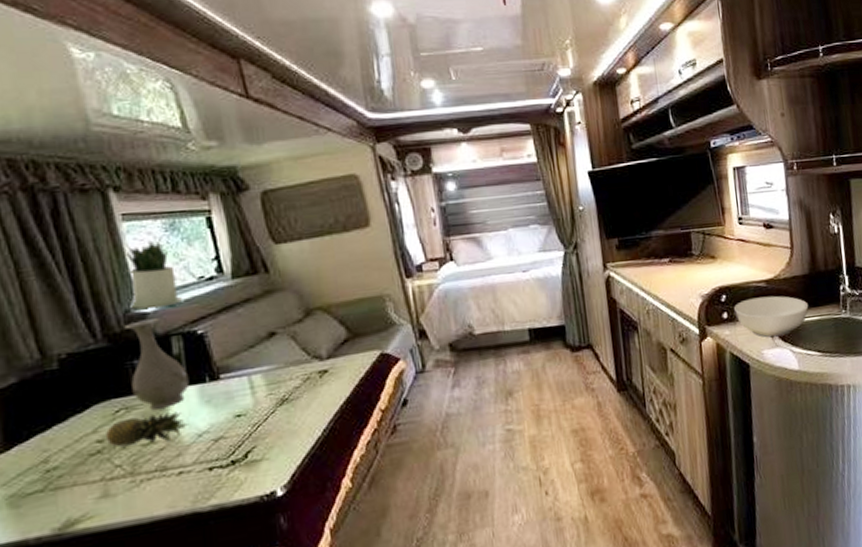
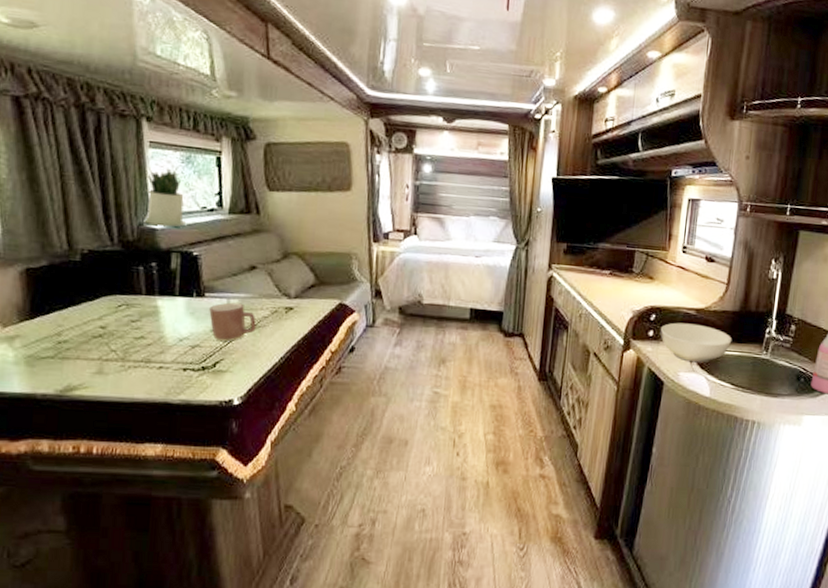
fruit: present [106,411,188,448] -> none [108,313,173,340]
vase: present [124,318,190,410] -> none [134,234,181,311]
mug: none [228,377,288,427] -> present [209,302,256,342]

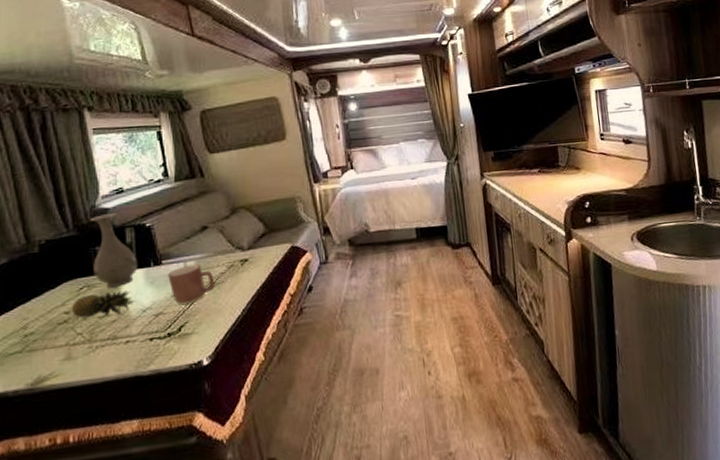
fruit: none [108,313,173,340] -> present [72,289,135,319]
vase: none [134,234,181,311] -> present [90,213,138,288]
planter: present [144,168,187,228] -> none [92,151,136,206]
bowl: present [660,322,732,363] -> none [596,203,666,241]

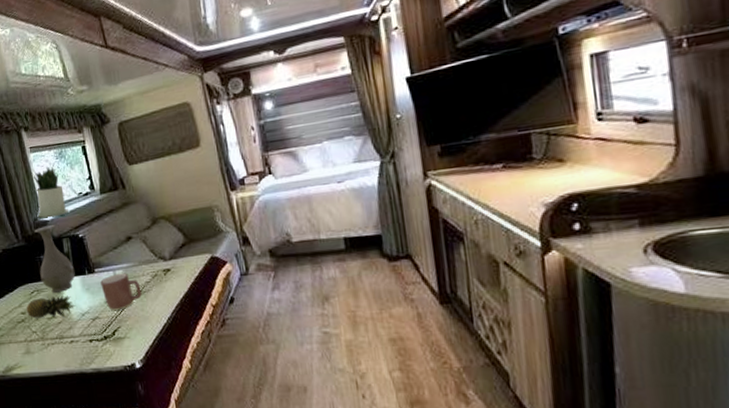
planter: none [92,151,136,206] -> present [31,167,69,219]

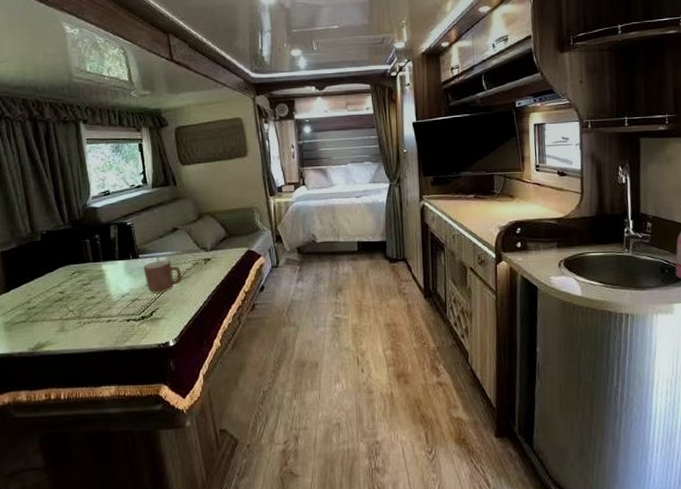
fruit: present [27,294,75,319] -> none [66,277,116,298]
planter: present [31,167,69,219] -> none [85,159,120,205]
vase: present [34,225,75,293] -> none [82,212,119,275]

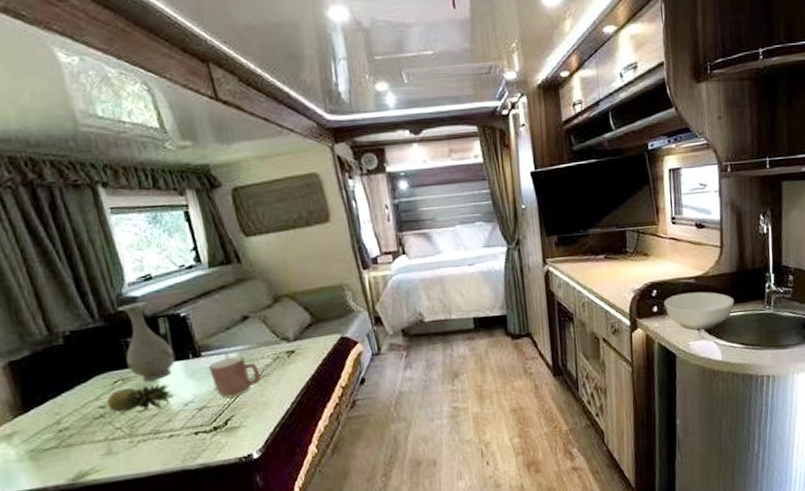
fruit: none [66,277,116,298] -> present [107,383,176,413]
vase: none [82,212,119,275] -> present [117,302,176,381]
bowl: none [526,232,594,267] -> present [663,291,735,330]

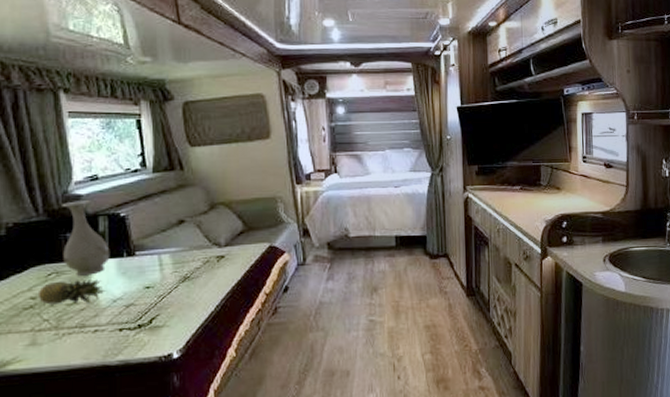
mug: present [209,356,261,399] -> none [141,257,189,298]
bowl: present [663,291,735,330] -> none [572,226,638,262]

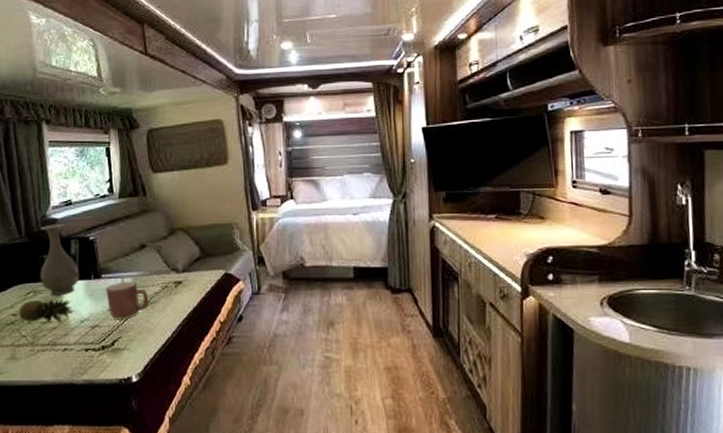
mug: none [141,257,189,298] -> present [106,281,149,320]

